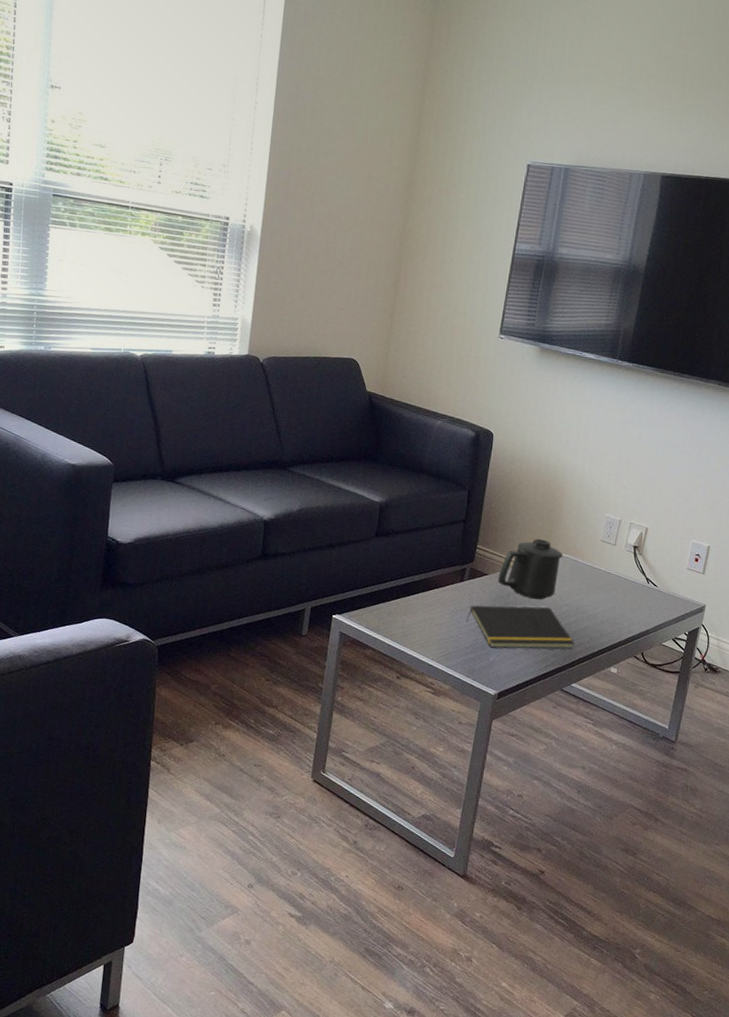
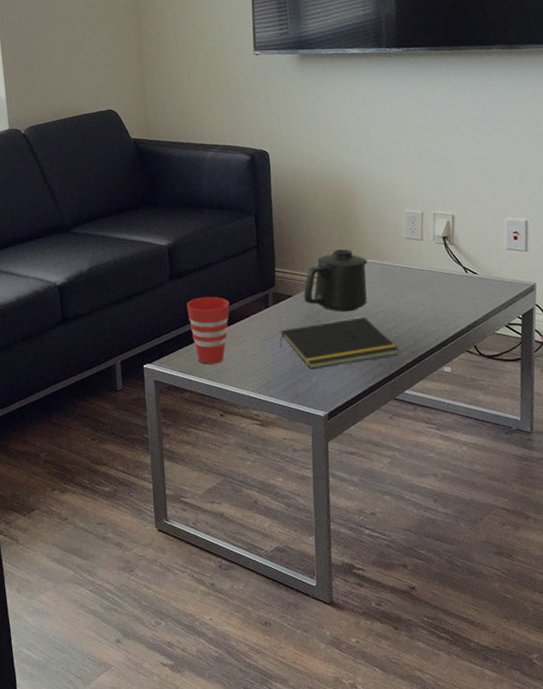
cup: none [386,559,428,627] -> present [186,296,230,365]

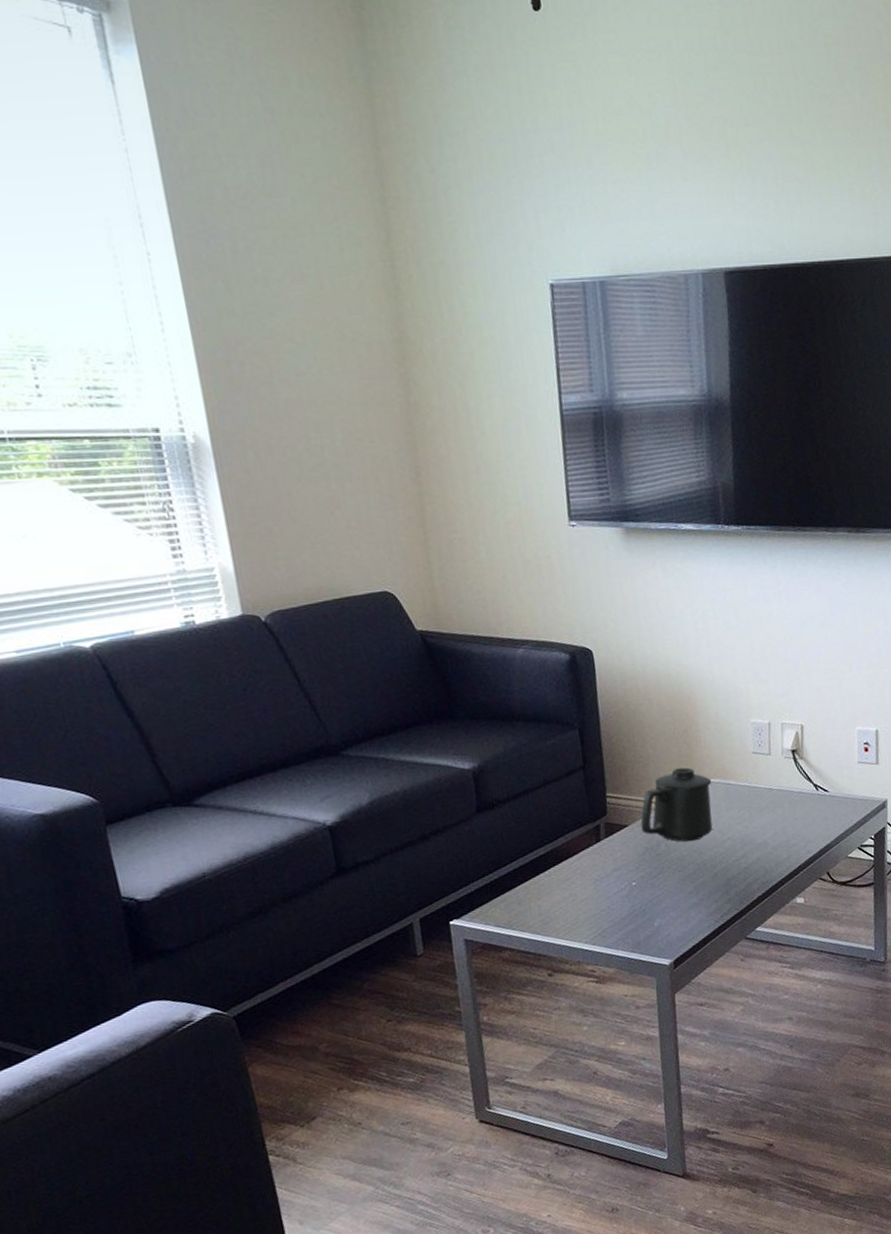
cup: present [186,296,230,365] -> none [500,831,554,915]
notepad: present [280,317,399,369] -> none [615,846,749,911]

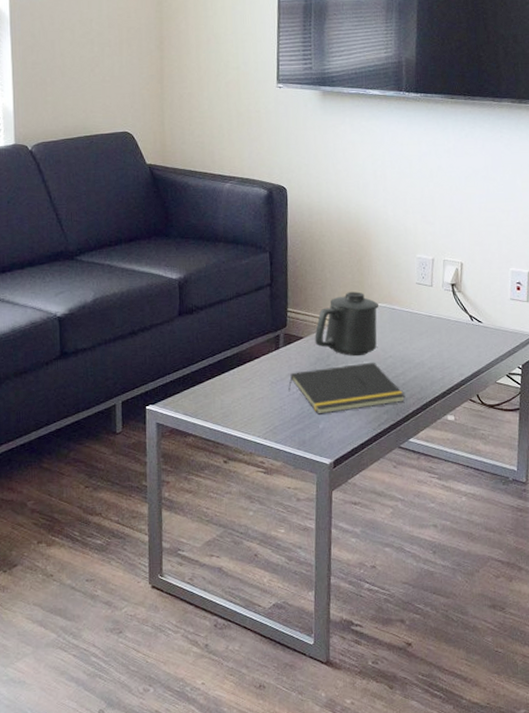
notepad: none [615,846,749,911] -> present [288,362,406,415]

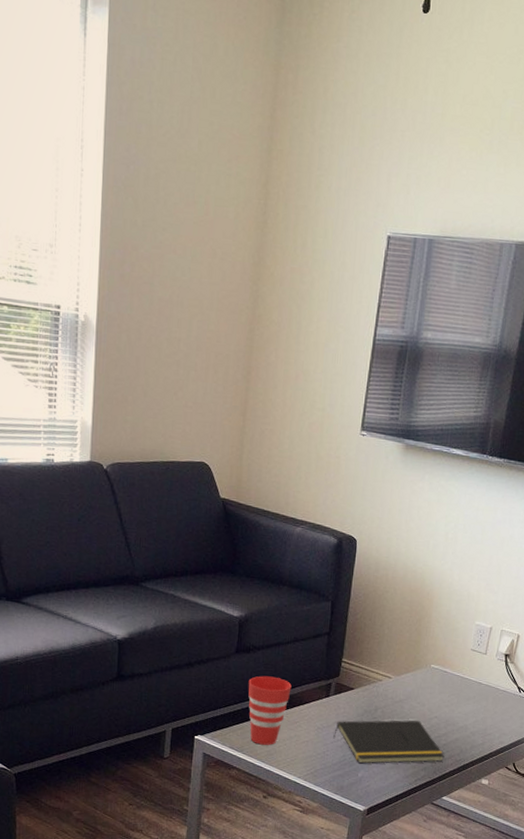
cup: none [195,335,240,407] -> present [248,676,292,745]
mug: present [315,291,380,357] -> none [365,650,432,713]

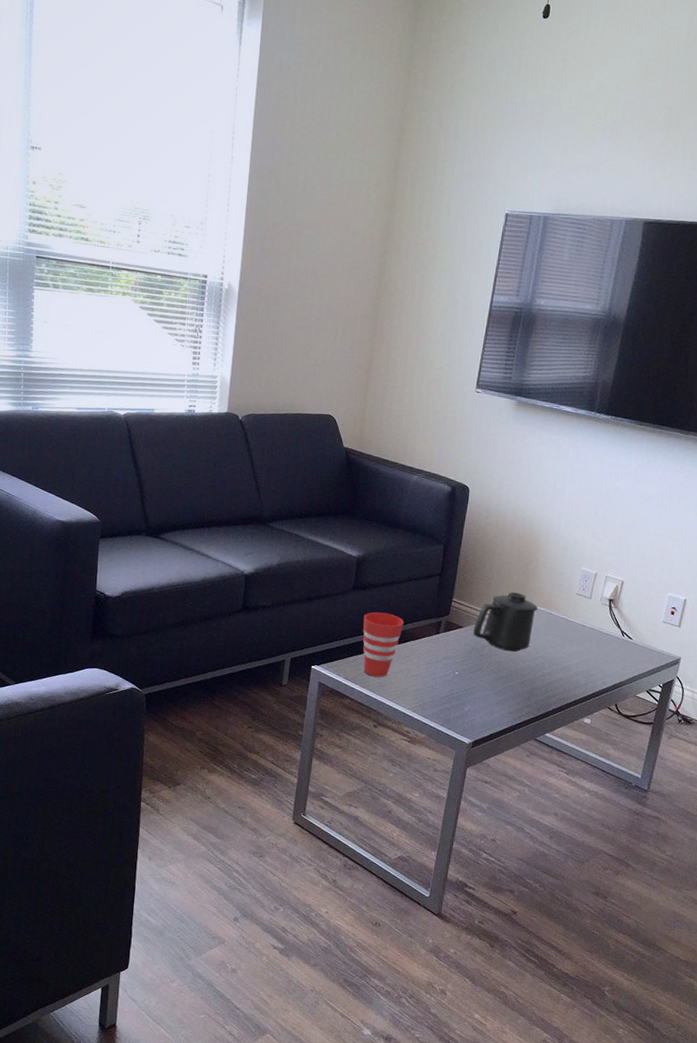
notepad: present [333,720,445,764] -> none [442,657,549,700]
mug: none [365,650,432,713] -> present [473,592,538,652]

